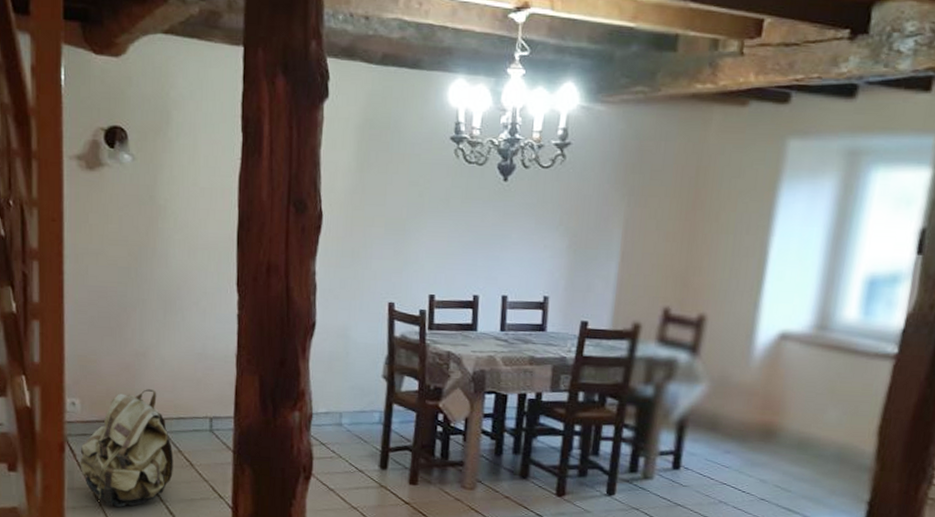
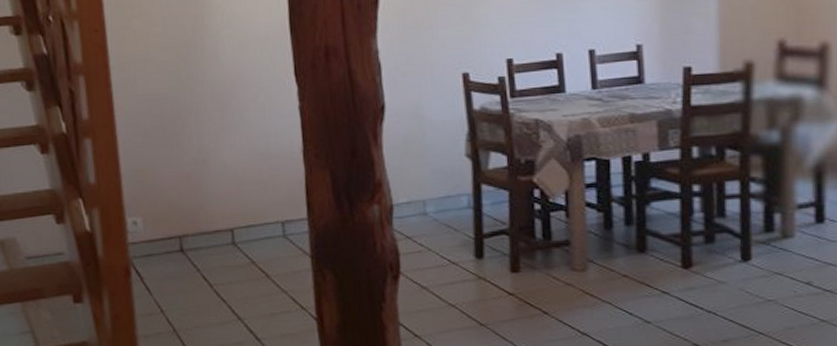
backpack: present [80,389,174,507] -> none [147,198,249,332]

